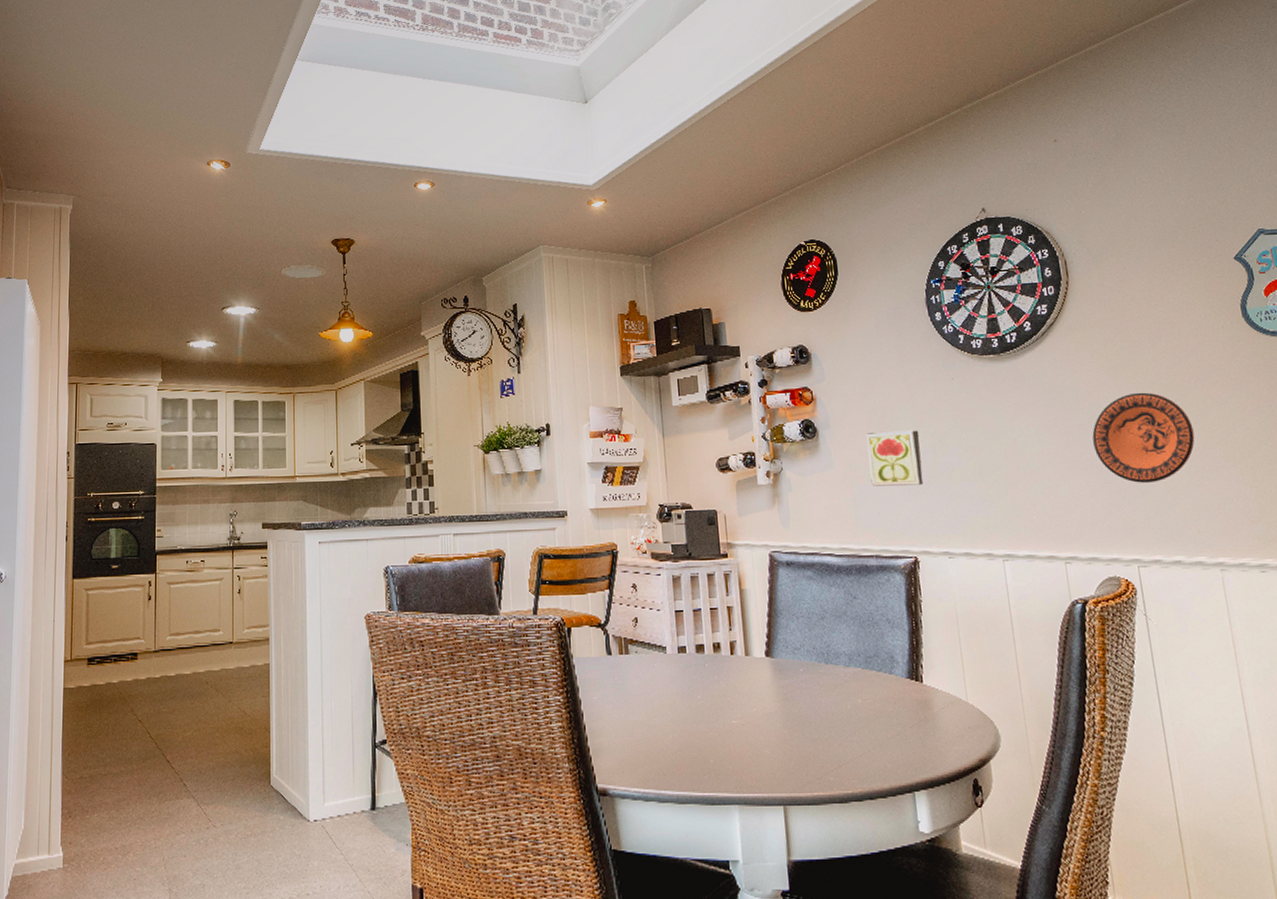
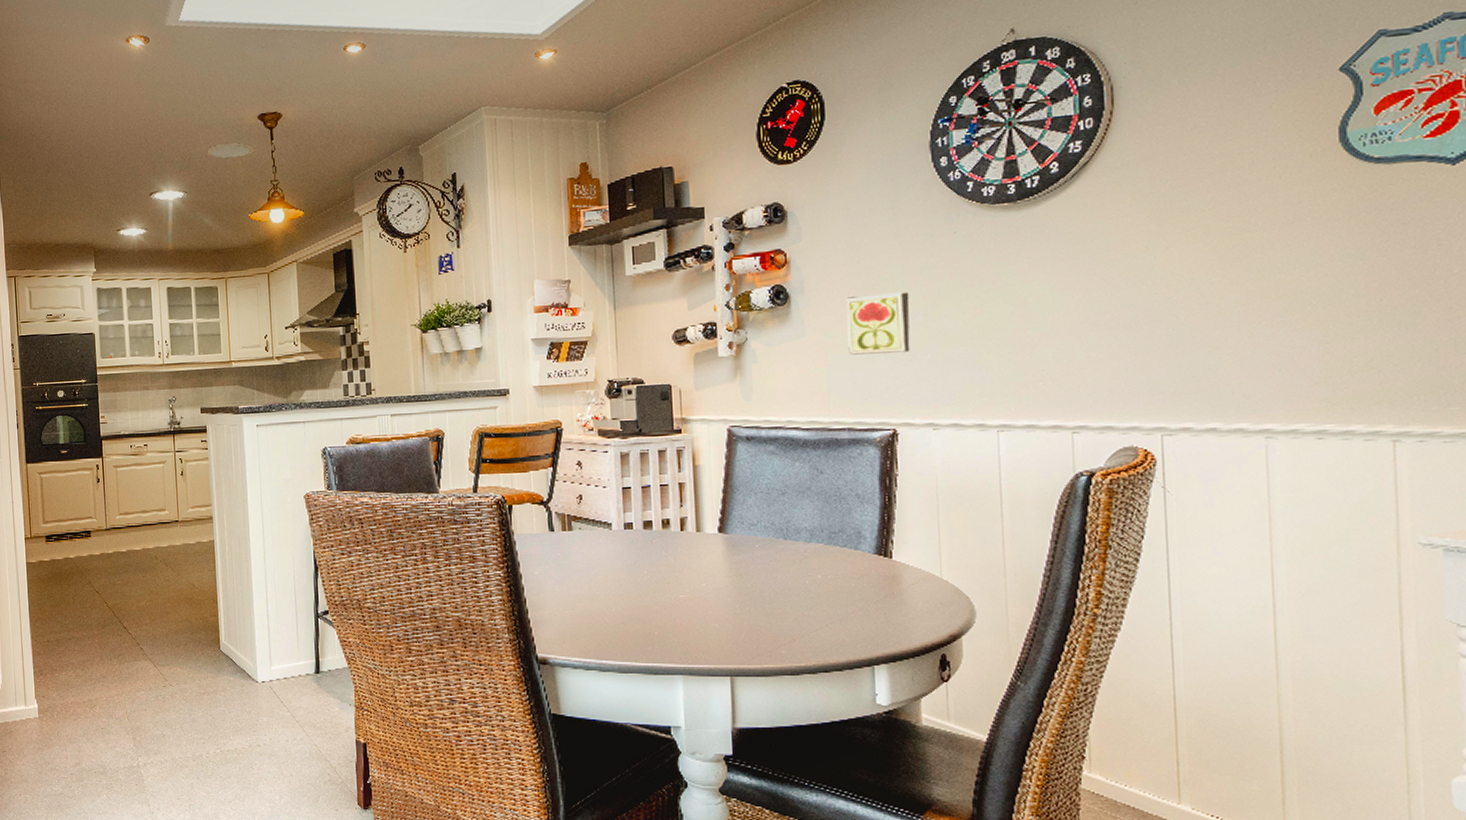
decorative plate: present [1092,392,1195,483] -> none [1122,238,1254,343]

